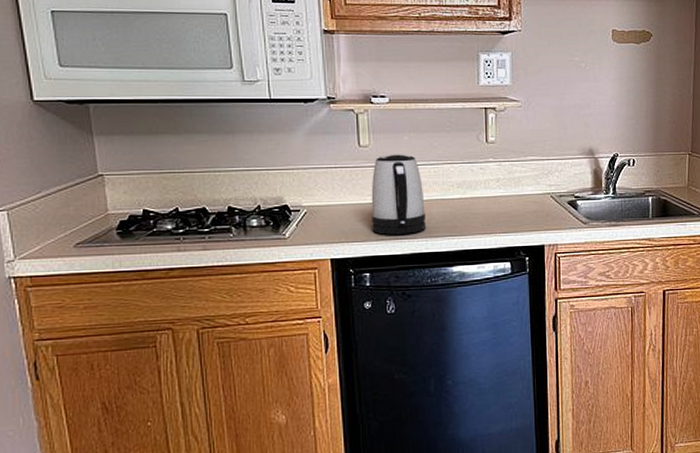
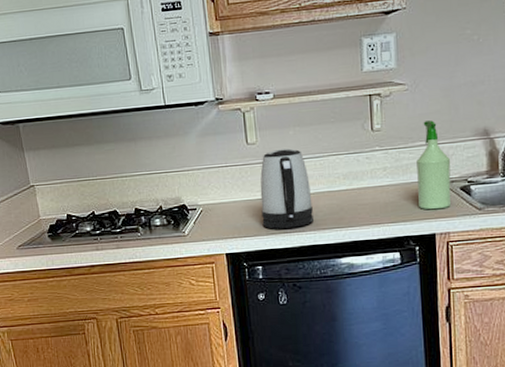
spray bottle: none [528,137,560,222] -> present [417,120,452,210]

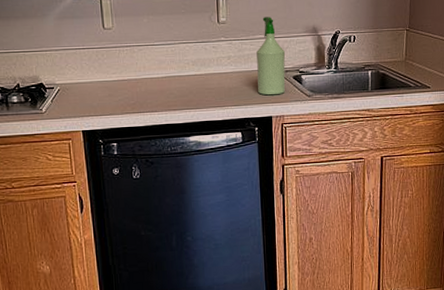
kettle: present [260,148,313,229] -> none [115,35,165,109]

